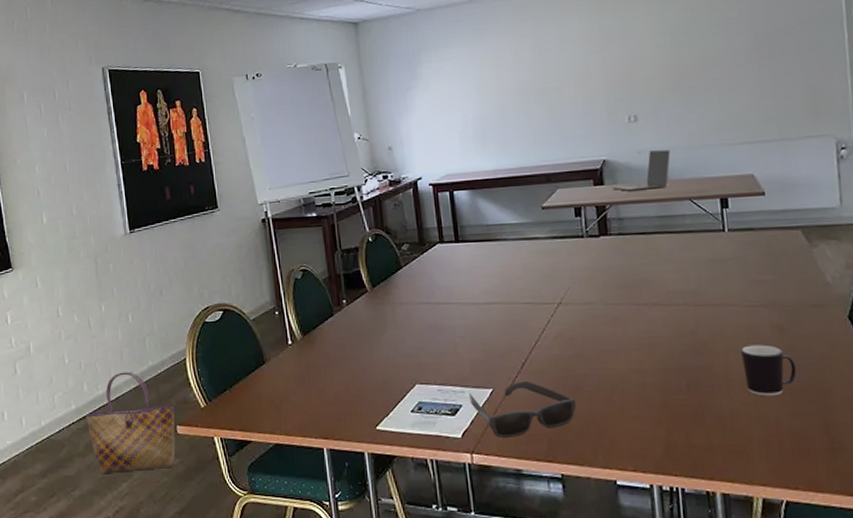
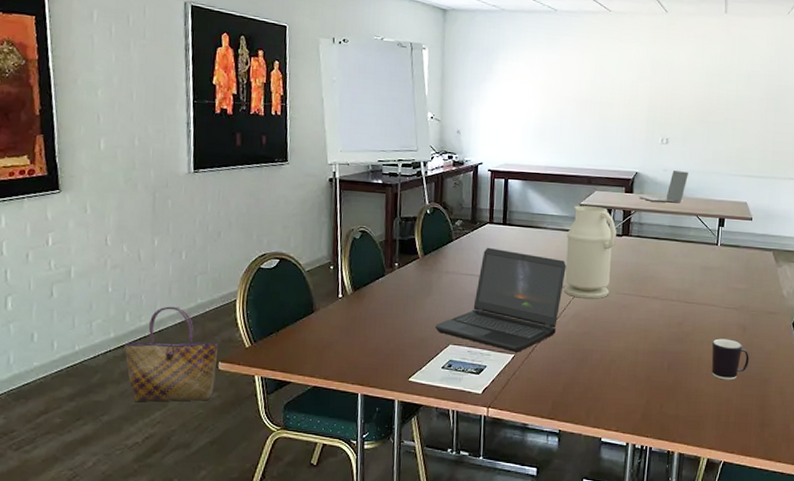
laptop computer: none [397,269,538,386] -> present [435,247,566,352]
glasses: present [469,381,576,438] -> none [493,351,580,397]
water jug: none [532,206,596,315] -> present [563,205,617,299]

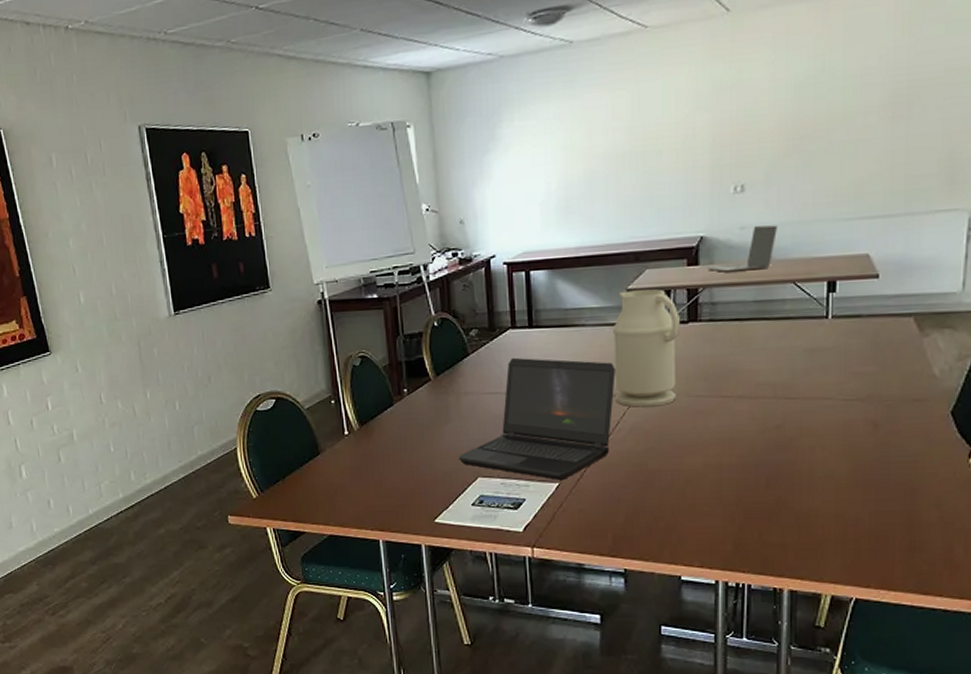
tote bag: present [125,306,218,403] -> none [134,461,227,563]
mug: present [711,338,749,381] -> none [827,440,885,495]

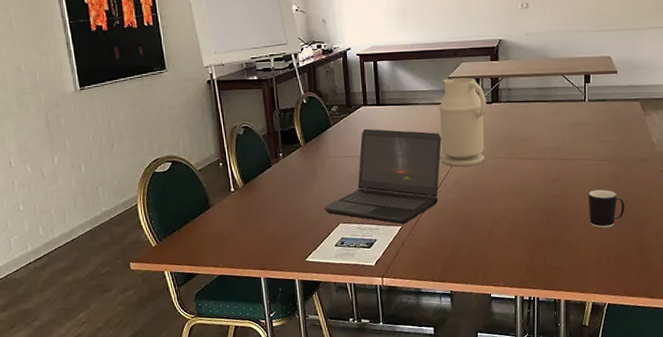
laptop: present [708,225,777,273] -> none [505,33,551,66]
mug: none [827,440,885,495] -> present [587,189,624,229]

